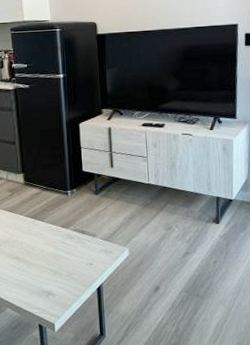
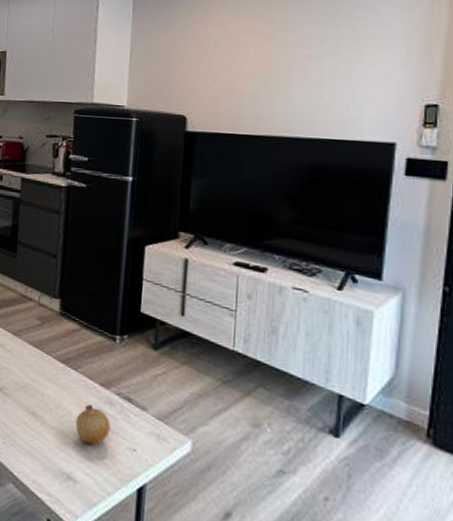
fruit: none [48,242,73,269] -> present [75,404,111,446]

